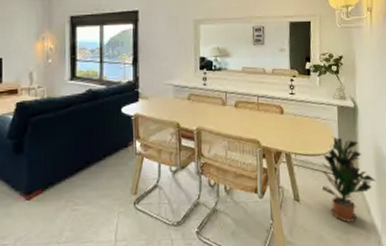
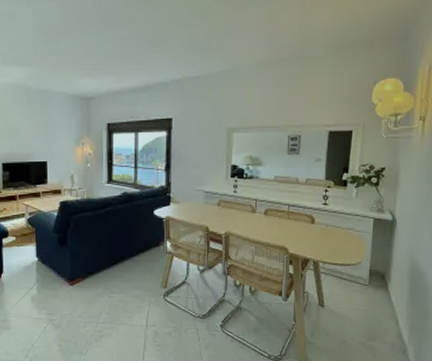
potted plant: present [321,136,377,223] -> none [348,248,409,330]

